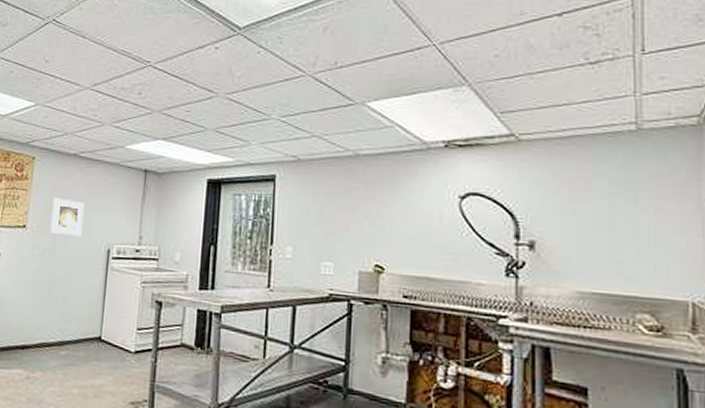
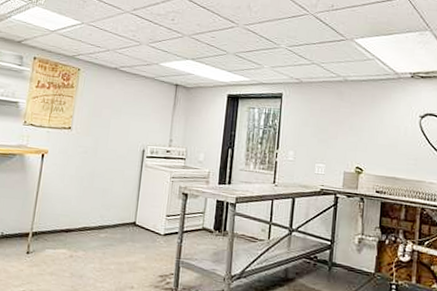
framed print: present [50,197,84,237] -> none [93,104,123,138]

